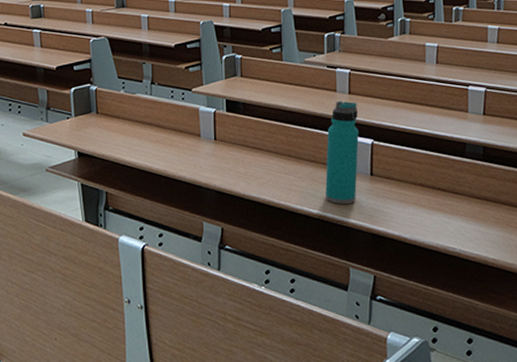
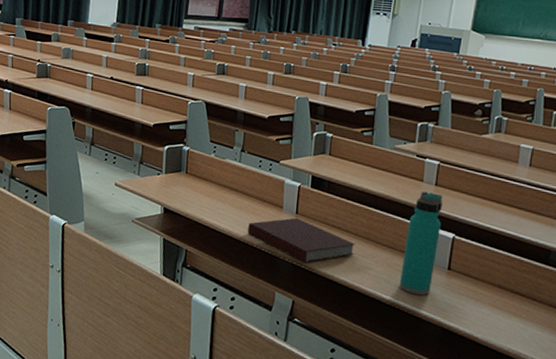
notebook: none [167,144,277,188] -> present [247,218,355,263]

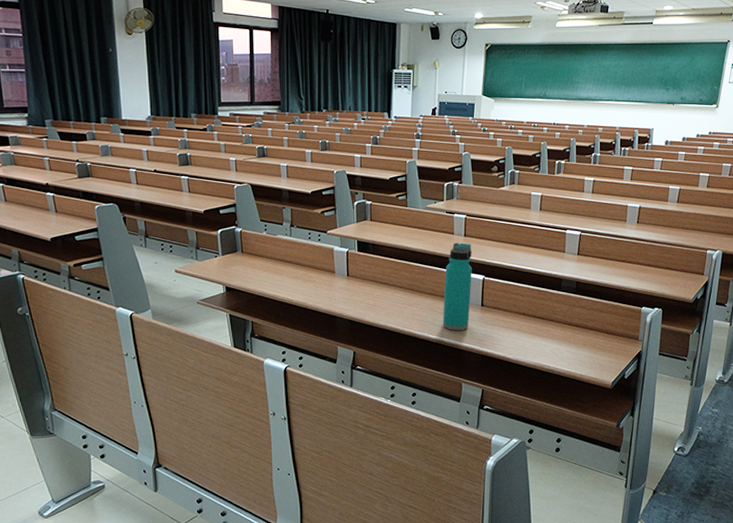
notebook: present [247,218,355,263] -> none [306,280,402,318]

